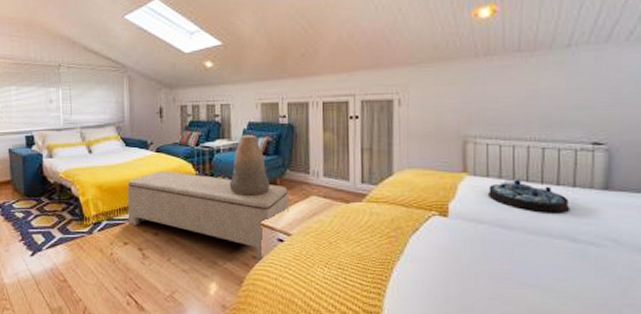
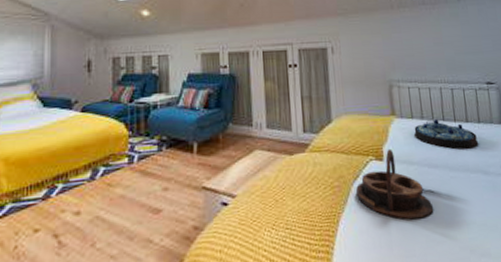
bench: present [127,170,289,262] -> none [42,133,233,233]
decorative urn: present [229,134,270,196] -> none [167,87,212,156]
serving tray: none [413,206,502,277] -> present [355,148,434,220]

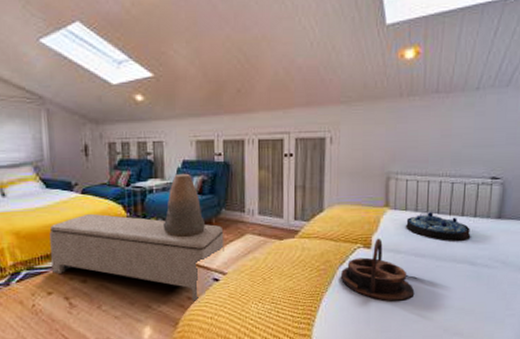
bench: none [42,133,233,233] -> present [49,213,224,302]
decorative urn: none [167,87,212,156] -> present [162,173,205,237]

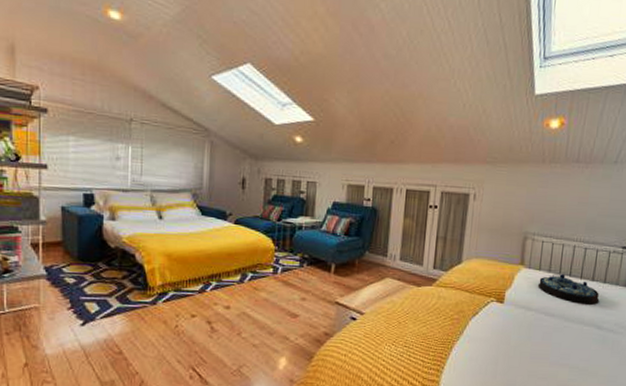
bench: present [49,213,224,302] -> none [198,243,365,339]
decorative urn: present [162,173,205,237] -> none [308,214,348,275]
serving tray: present [340,238,415,301] -> none [472,294,542,356]

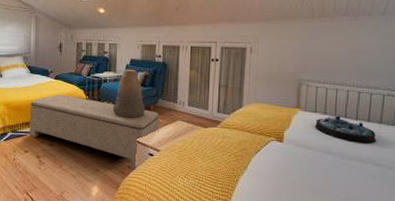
bench: none [198,243,365,339] -> present [29,94,159,171]
decorative urn: none [308,214,348,275] -> present [112,69,145,118]

